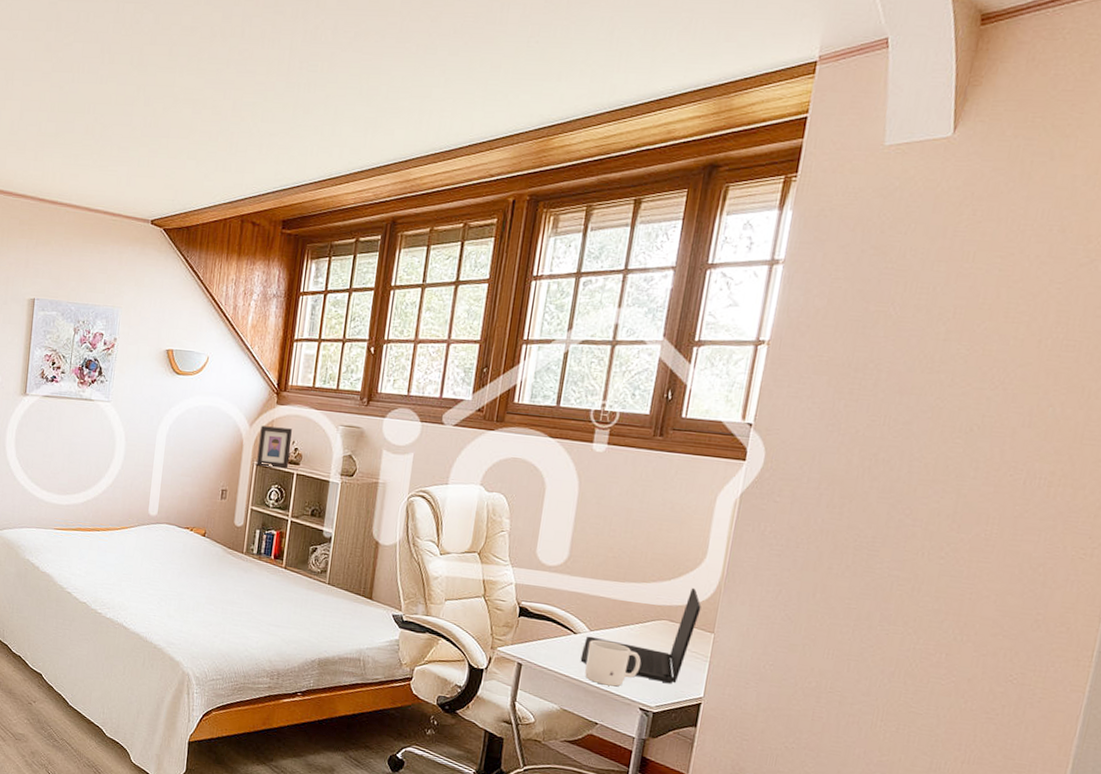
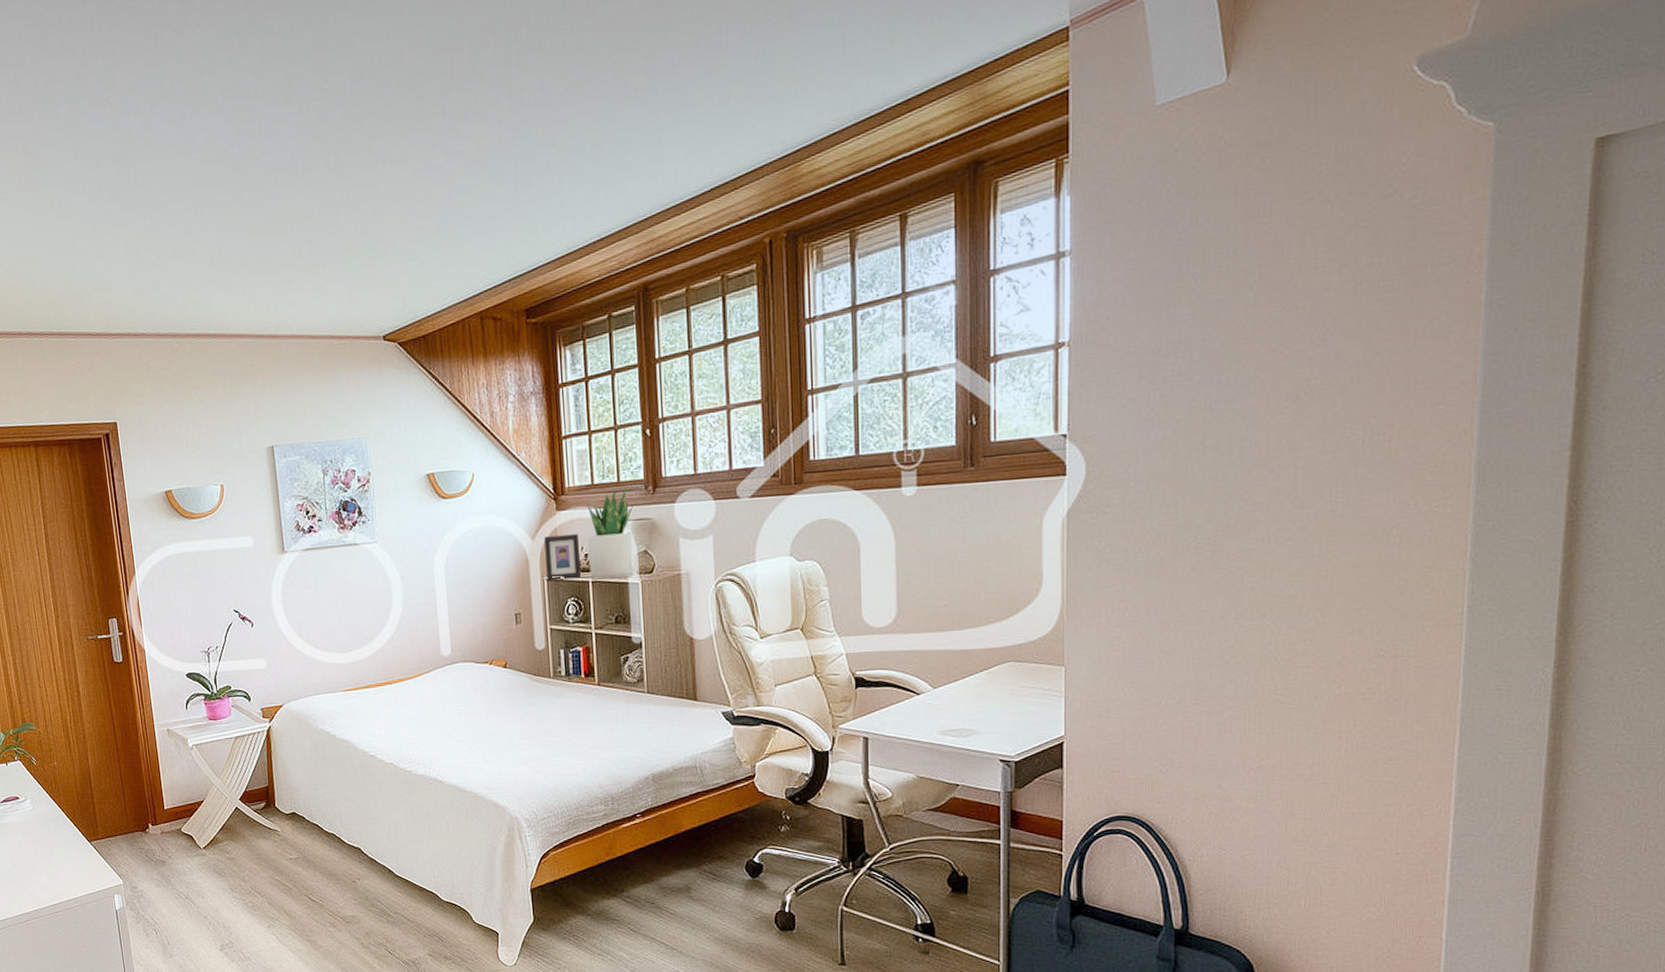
planter: none [296,395,346,477] -> present [586,489,634,581]
laptop: present [580,587,701,684] -> none [928,621,1046,729]
mug: present [585,639,642,687] -> none [934,695,994,743]

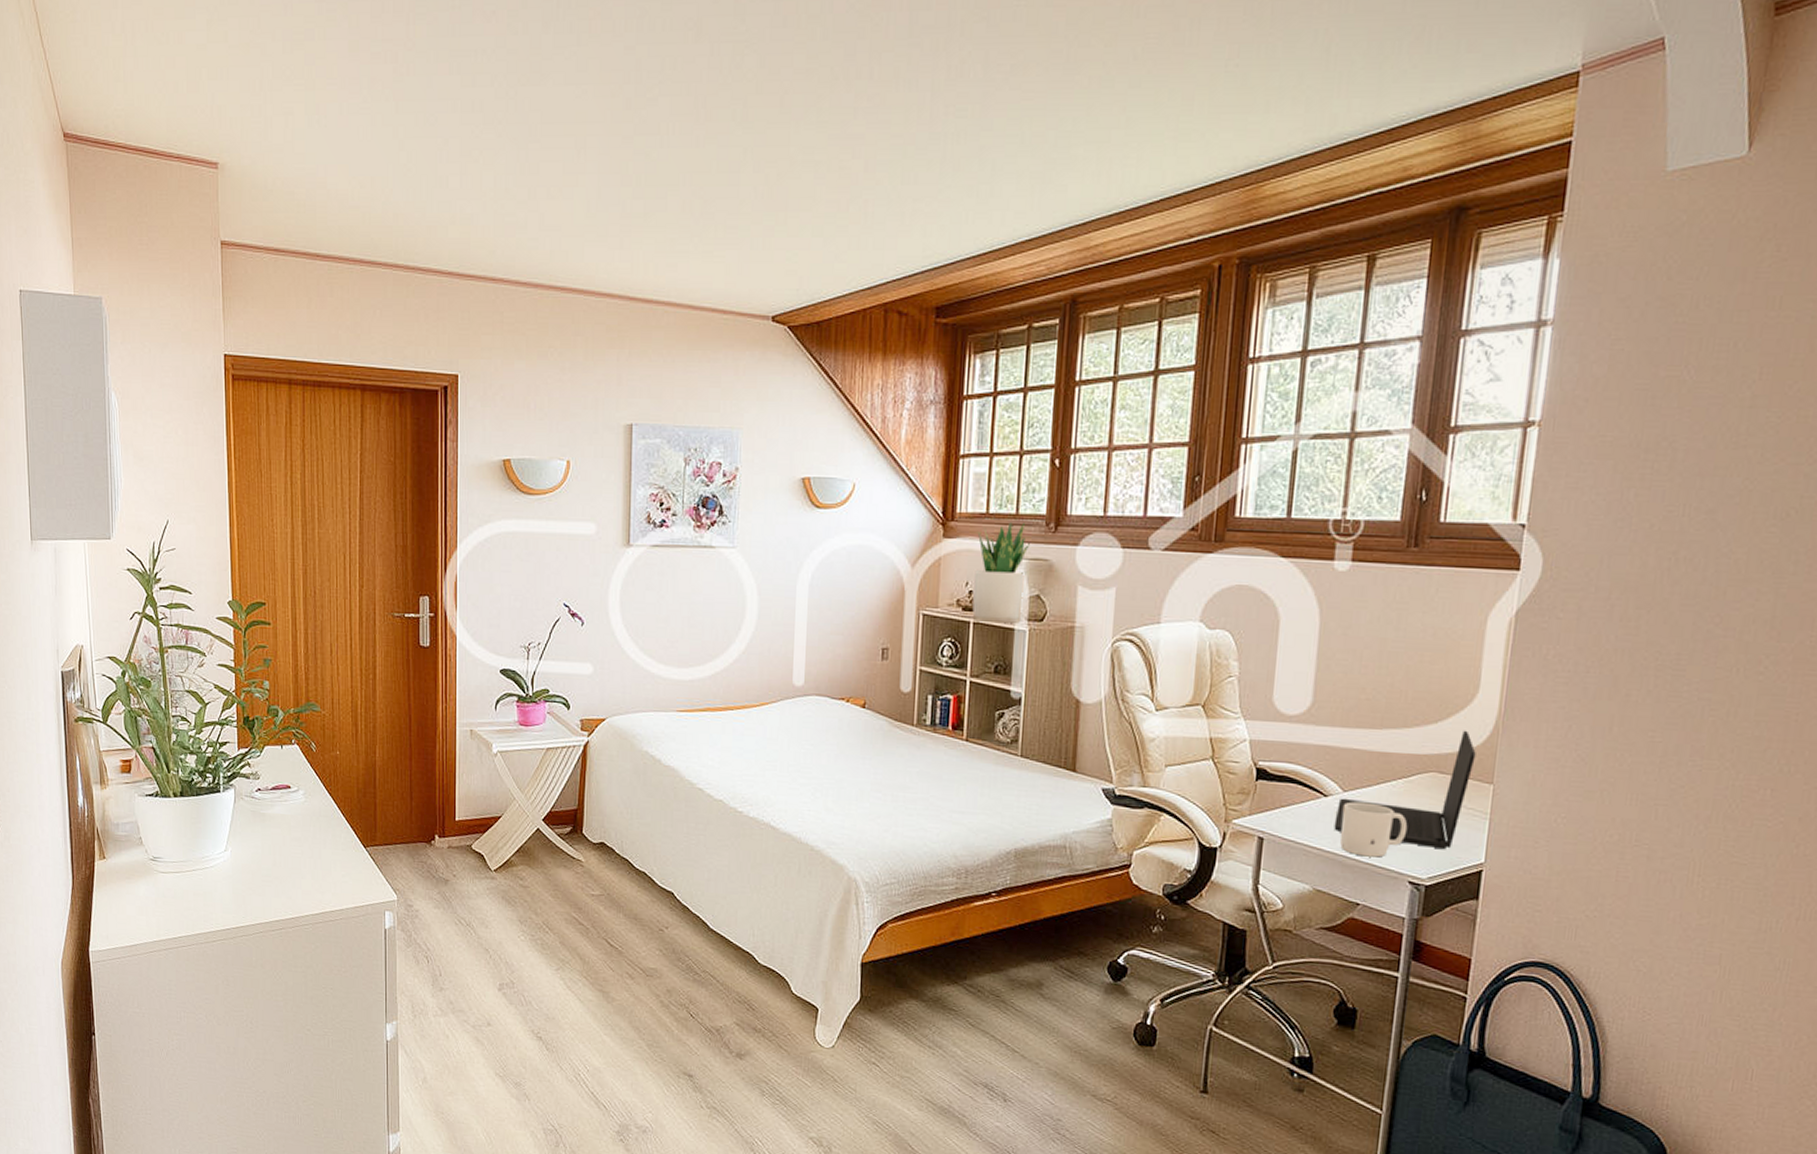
picture frame: present [544,534,581,581] -> none [923,565,964,617]
laptop: none [928,621,1046,729] -> present [1334,730,1476,850]
mug: none [934,695,994,743] -> present [1340,801,1408,858]

